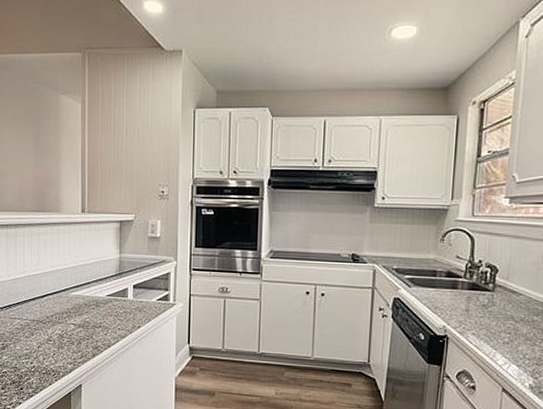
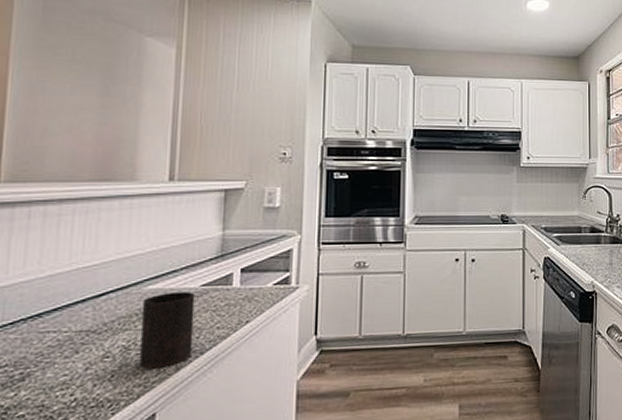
cup: none [70,299,103,353] -> present [140,292,195,369]

